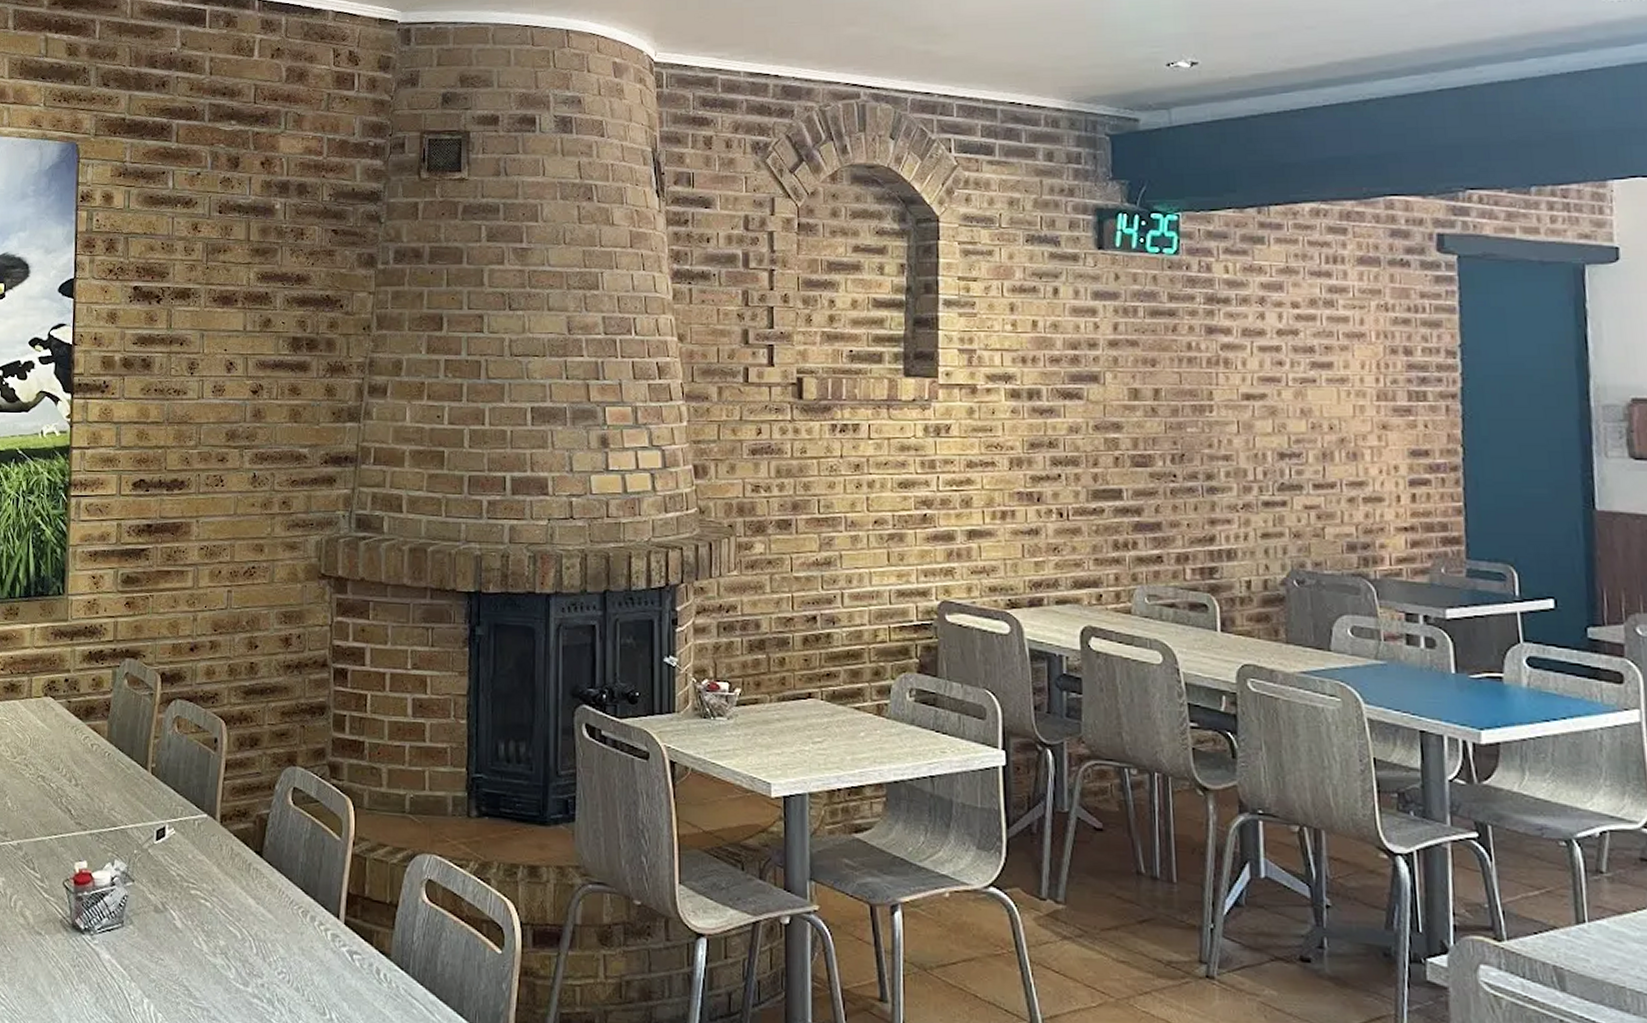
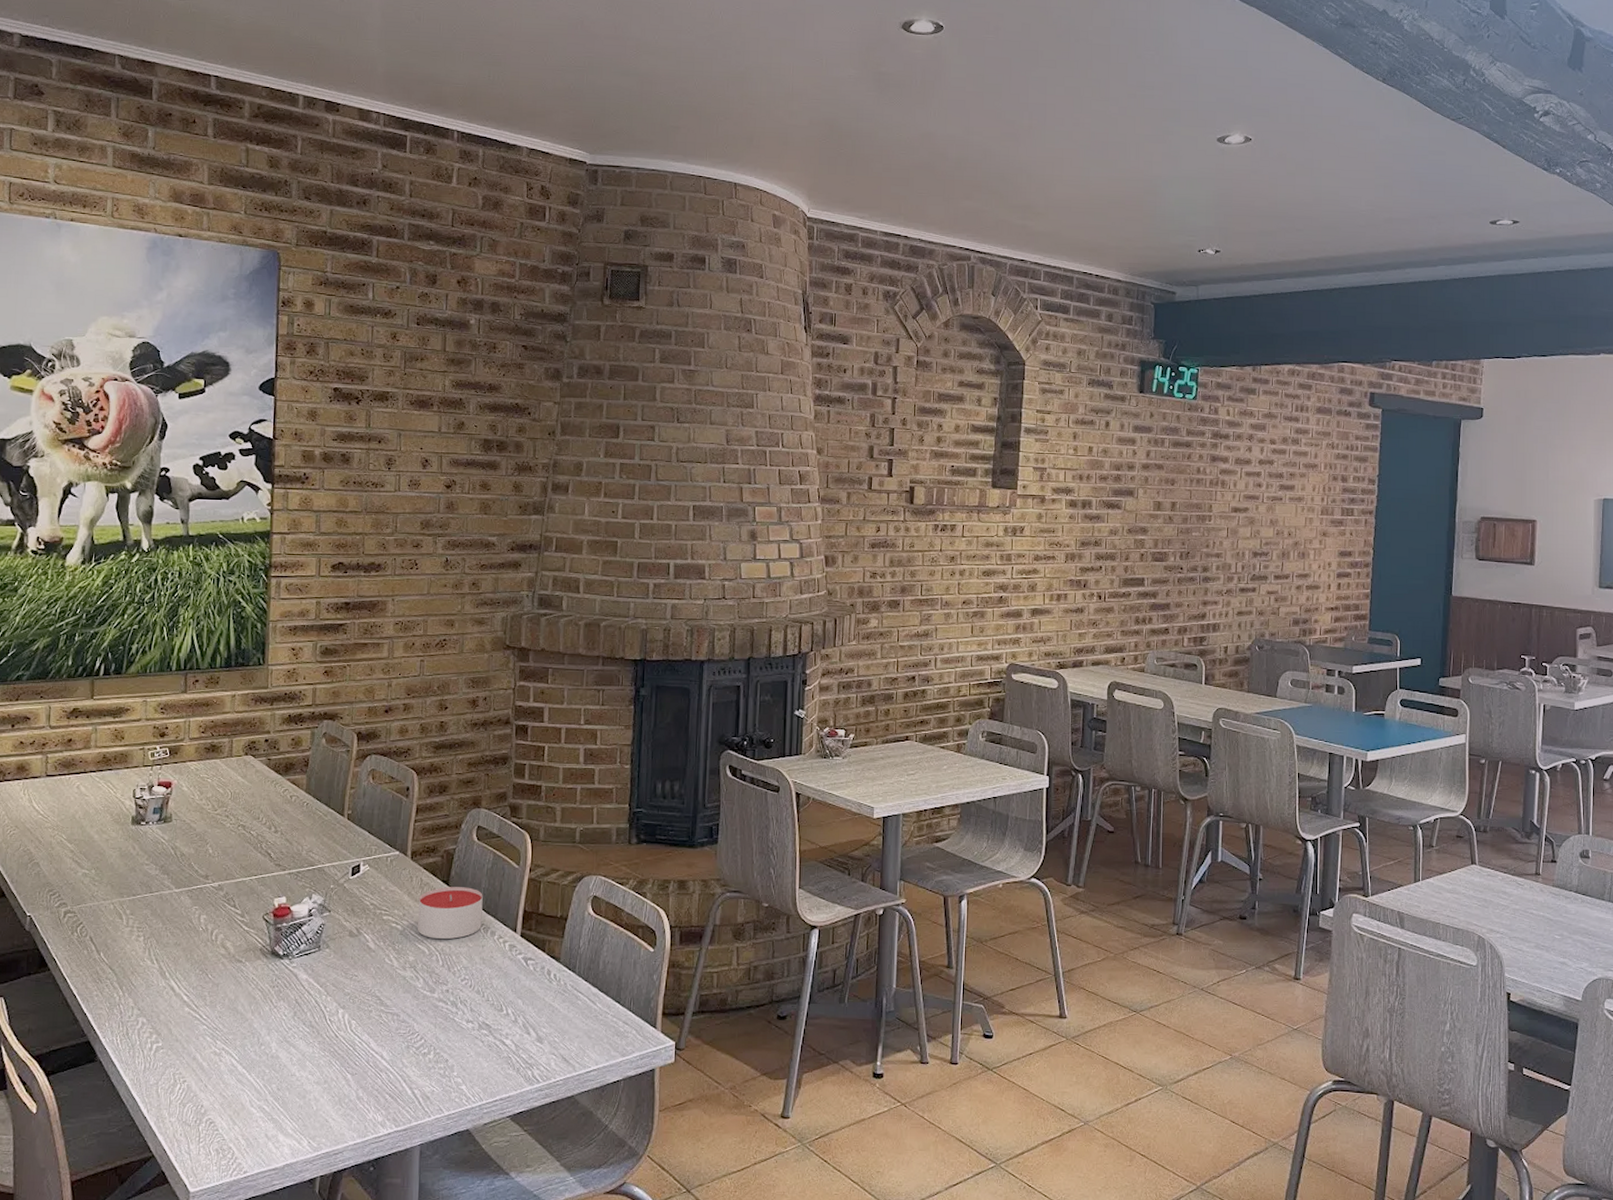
candle: none [228,859,301,923] -> present [417,887,483,940]

